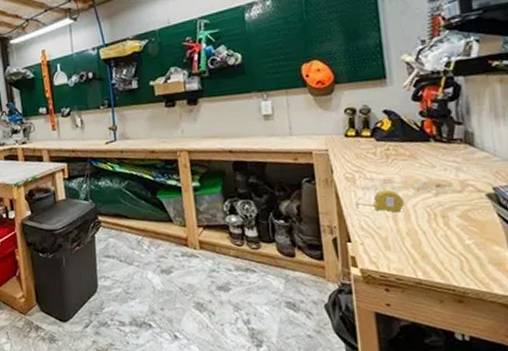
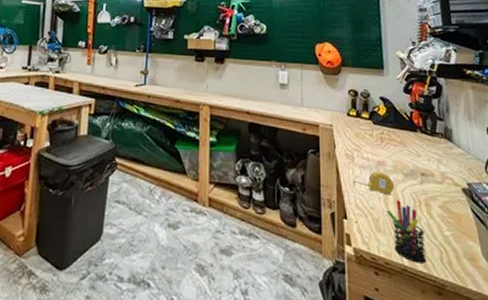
pen holder: none [397,216,445,275] -> present [387,200,427,264]

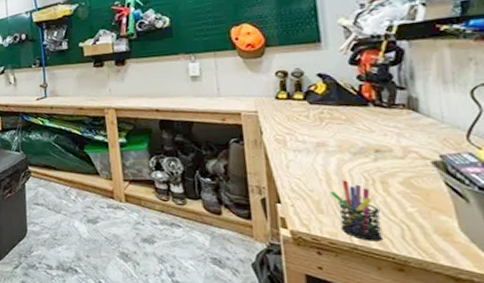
tape measure: present [353,171,395,195] -> none [286,152,340,176]

